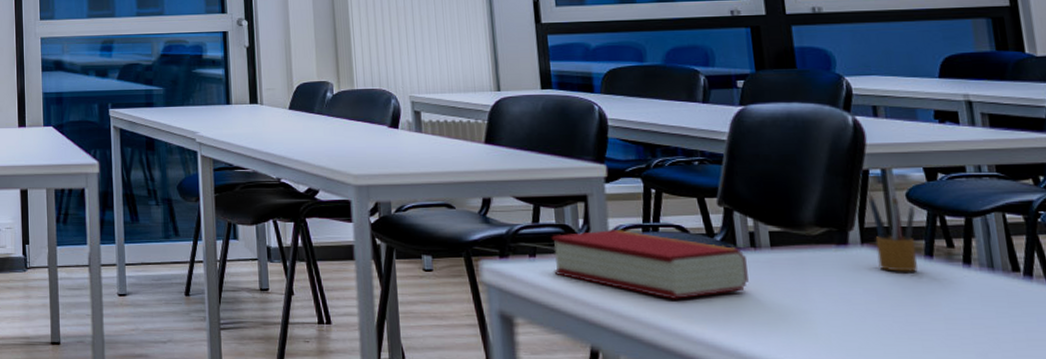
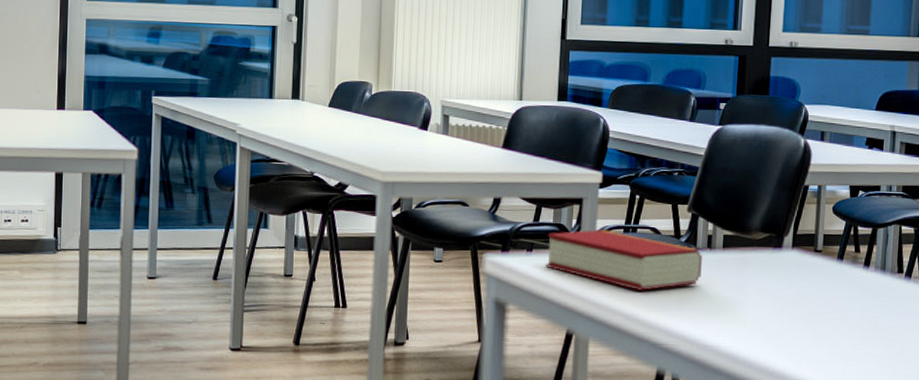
pencil box: present [868,193,918,272] -> none [802,205,838,272]

